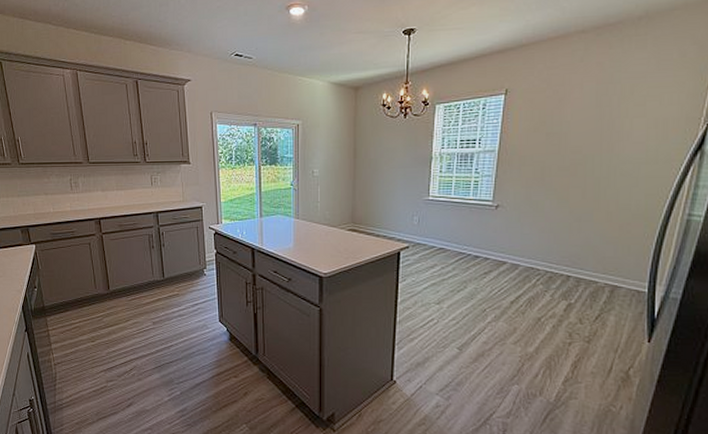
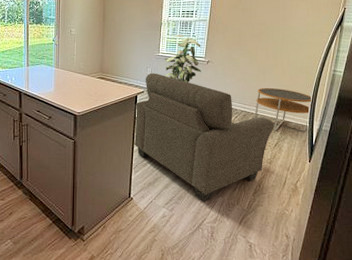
chair: none [397,222,596,391] -> present [134,73,275,203]
indoor plant: none [435,172,488,234] -> present [164,35,202,83]
side table: none [565,239,655,301] -> present [254,87,313,132]

